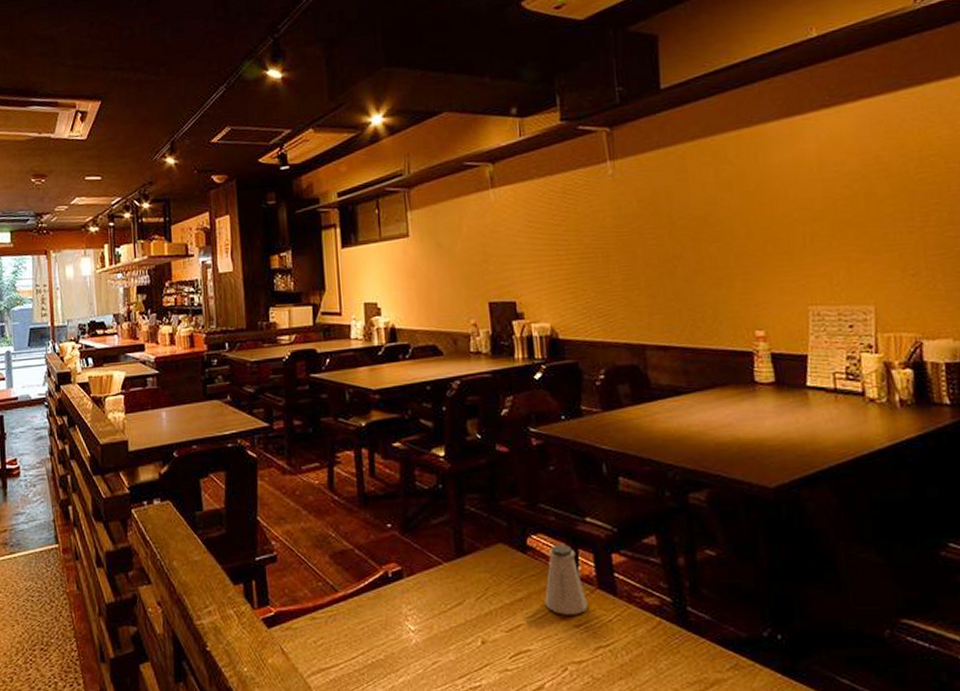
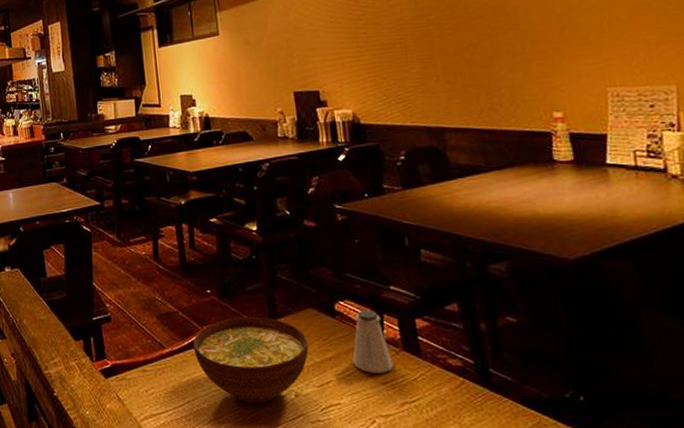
bowl: none [370,553,498,652] -> present [193,316,309,403]

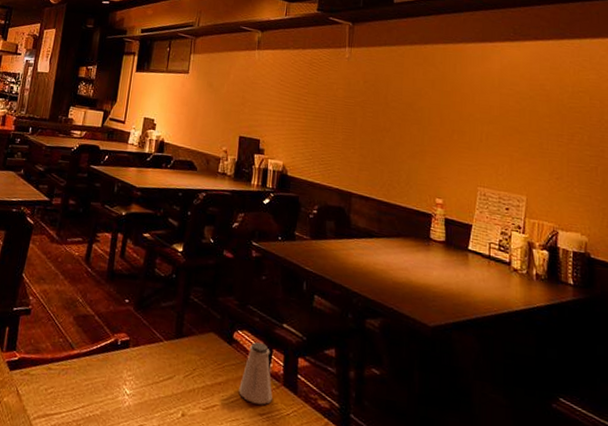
bowl: present [193,316,309,403] -> none [100,329,204,418]

